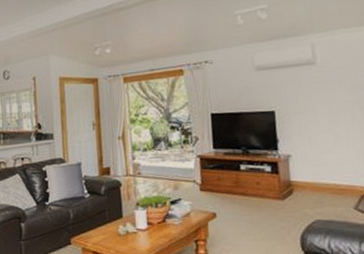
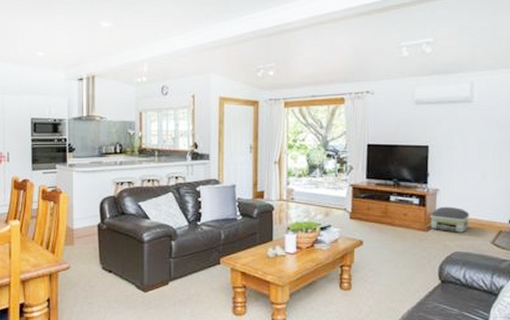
air purifier: none [284,172,328,200] -> present [430,206,470,233]

